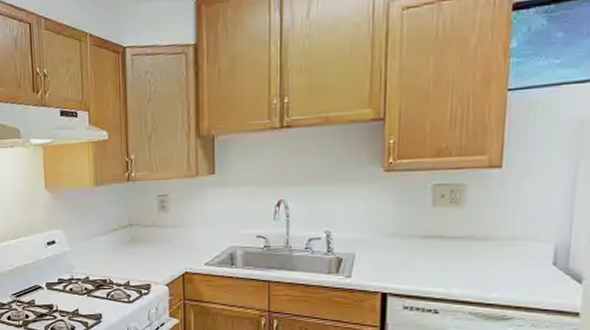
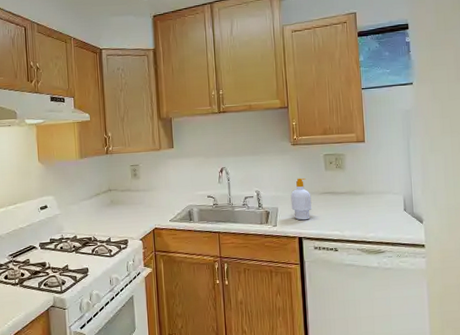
soap bottle: none [375,215,407,272] -> present [290,178,312,221]

